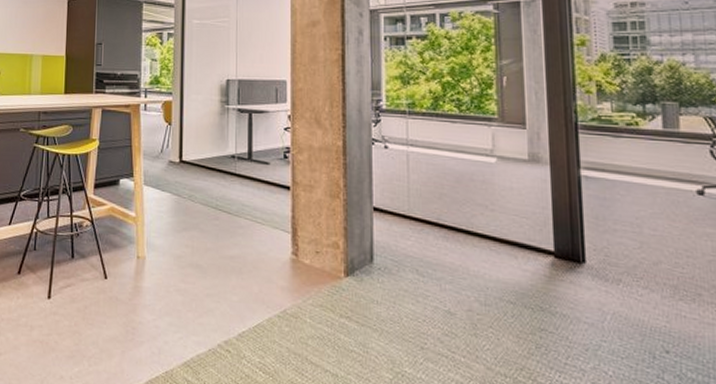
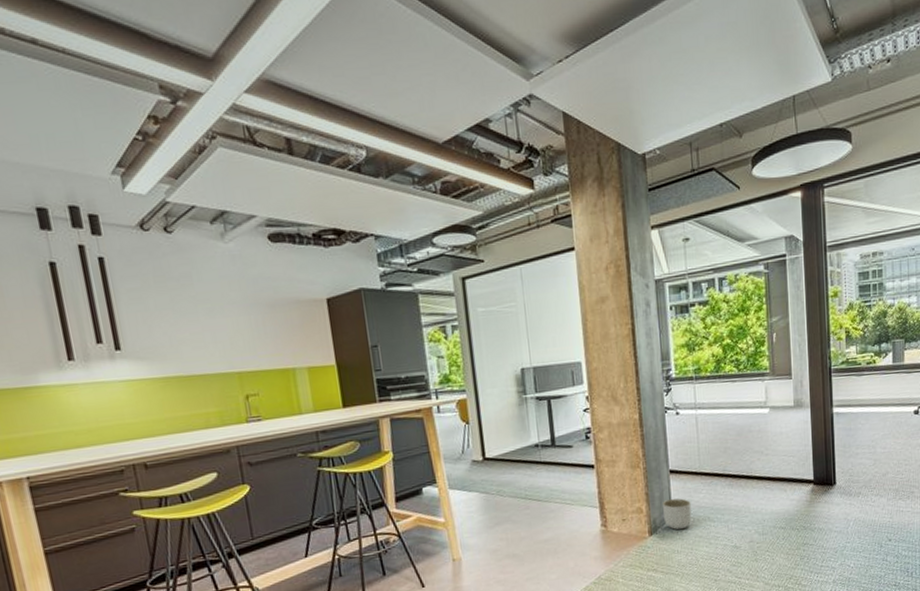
planter: none [362,240,396,278] -> present [662,498,692,530]

